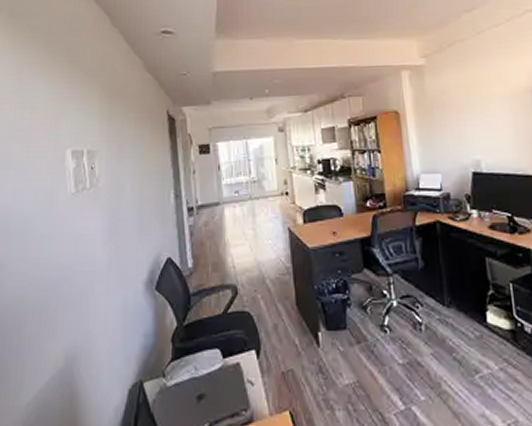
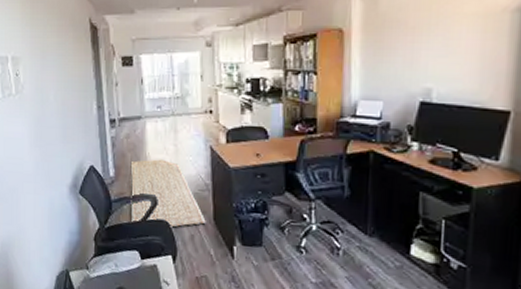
rug: none [209,245,289,318] -> present [130,159,206,228]

